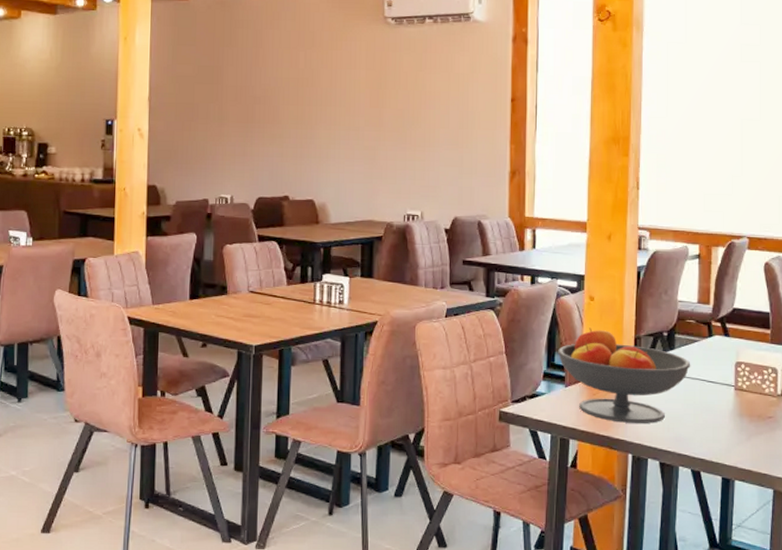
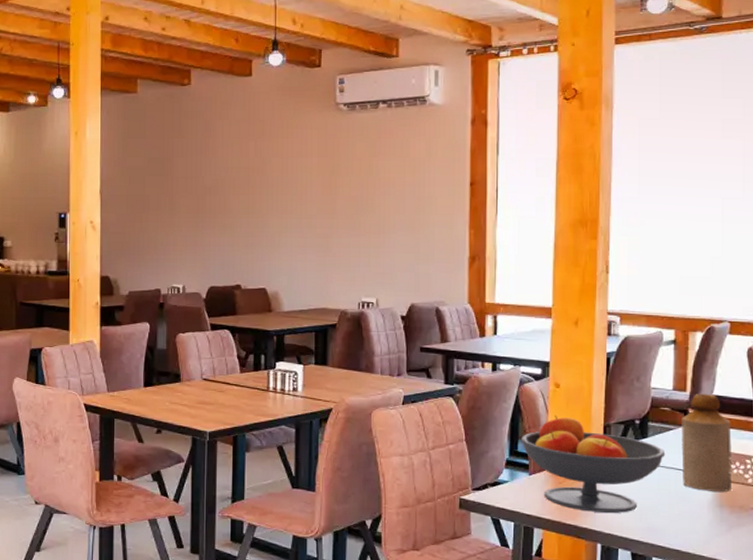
bottle: none [705,307,750,401] -> present [681,394,732,492]

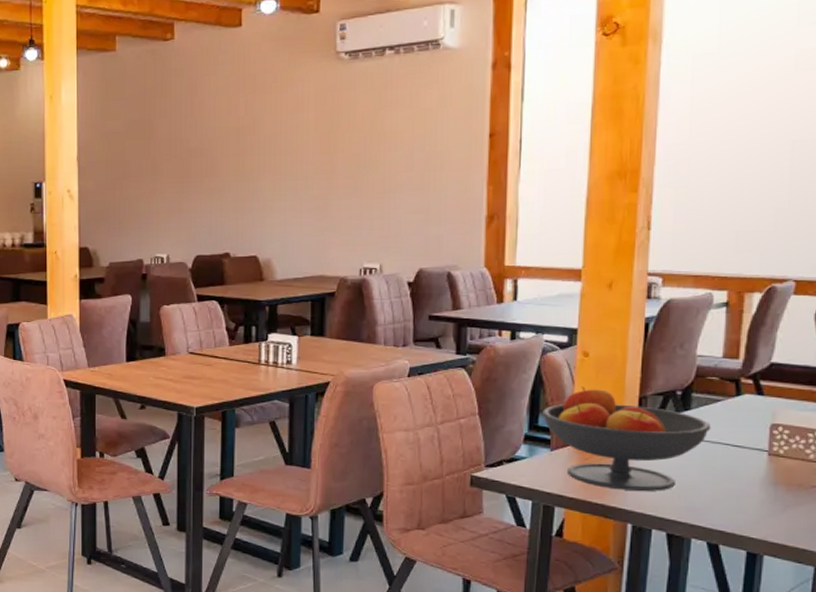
bottle: present [681,394,732,492] -> none [730,361,792,468]

